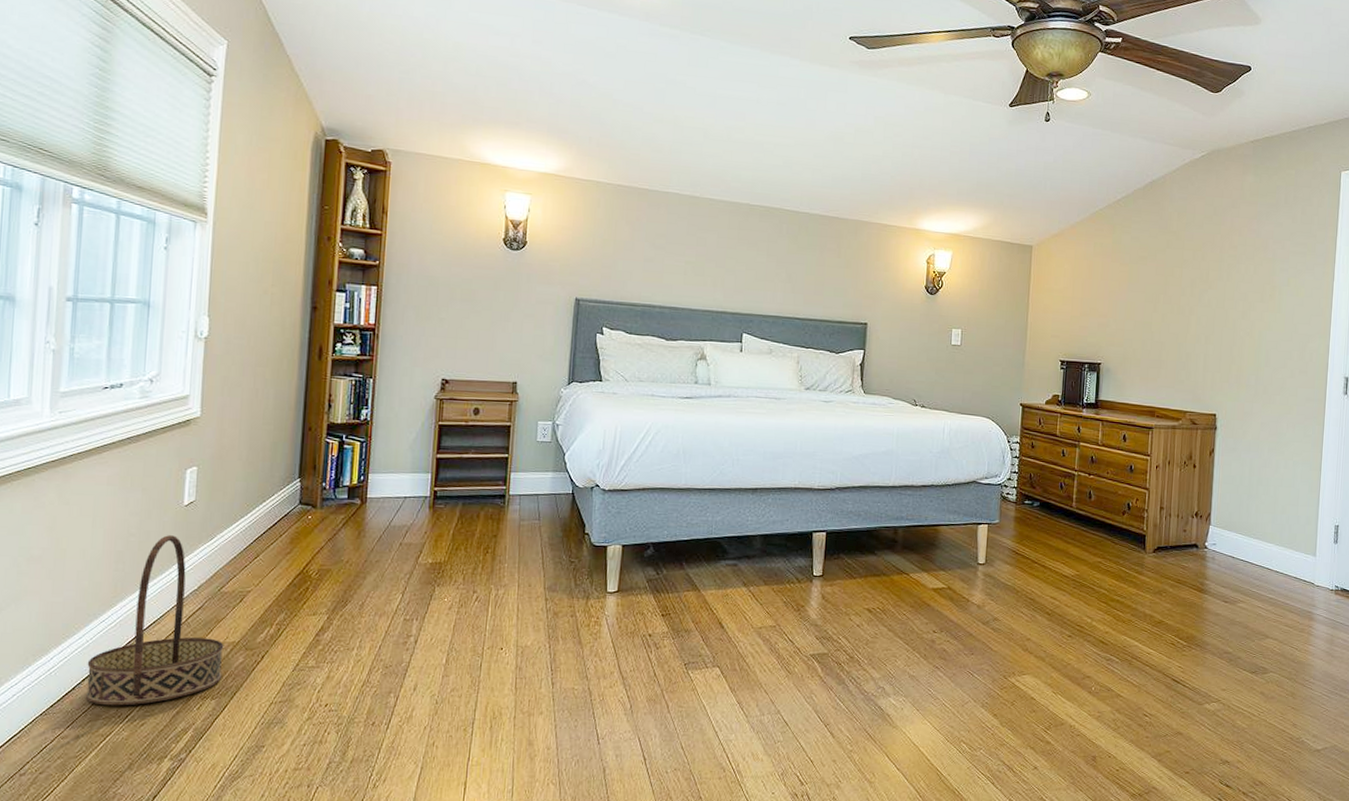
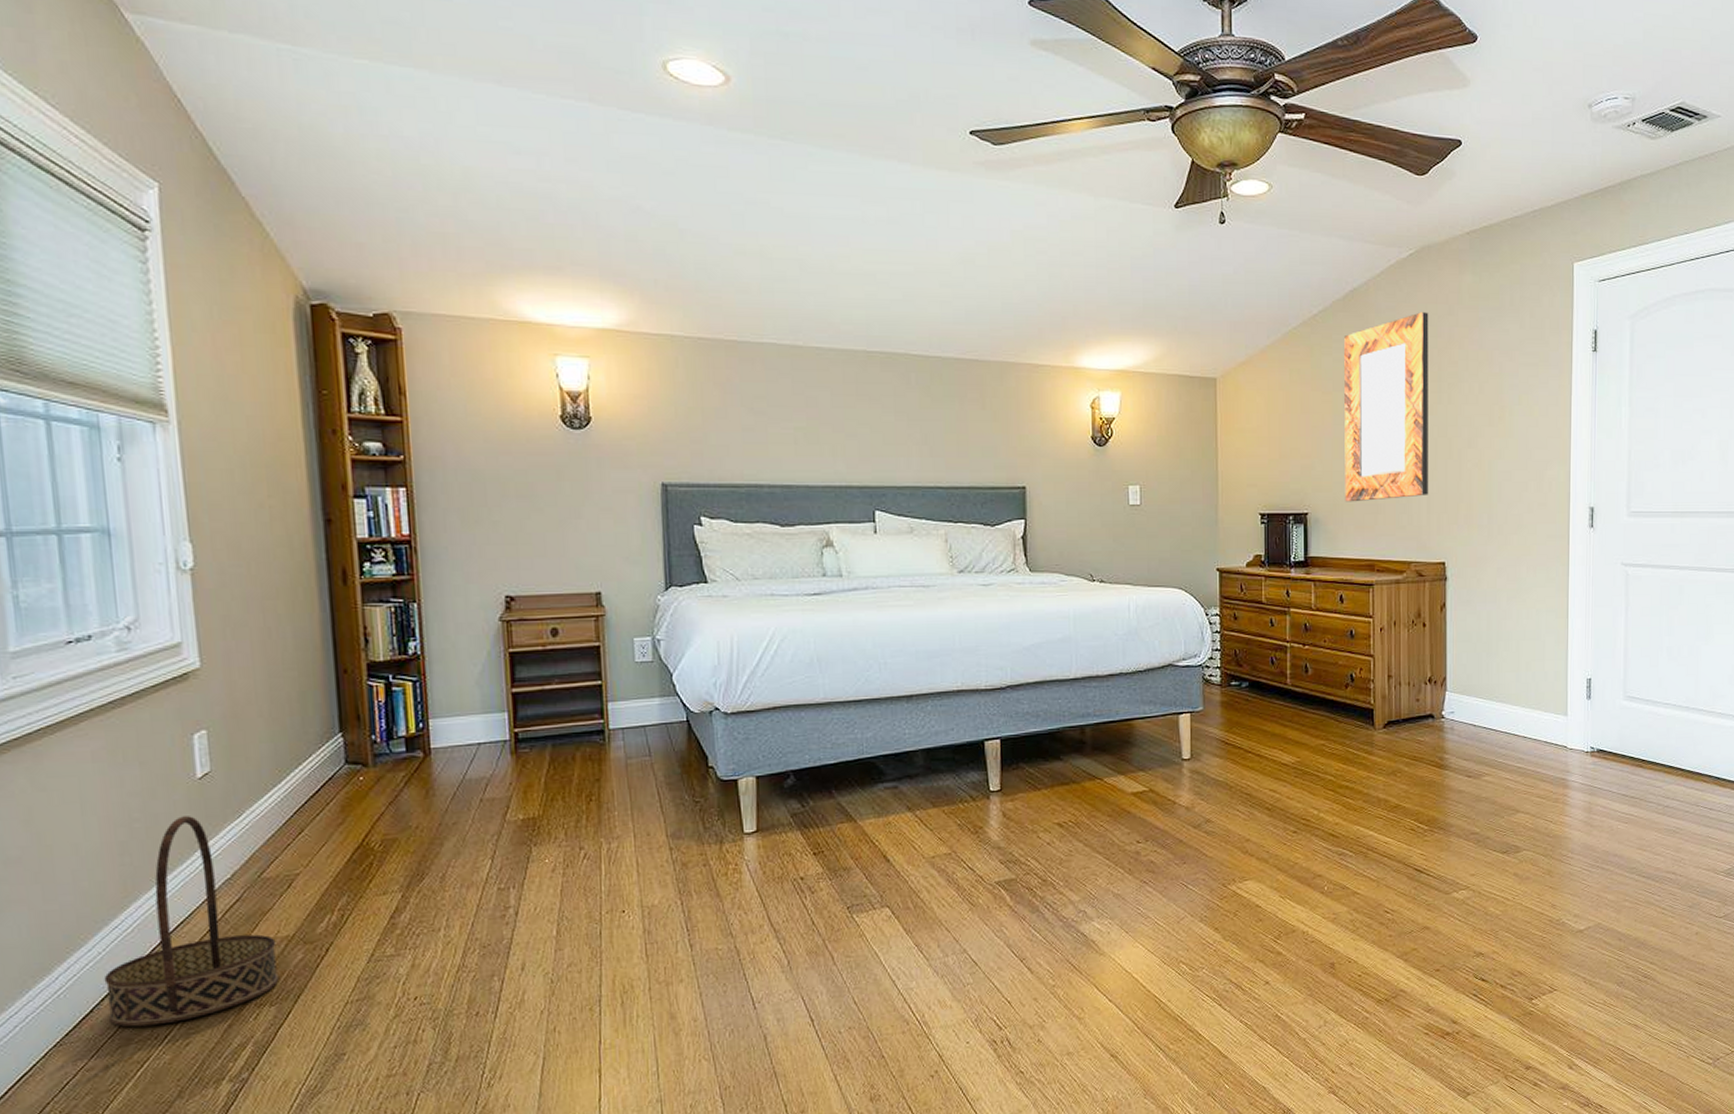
home mirror: none [1133,203,1215,357] -> present [1344,312,1429,502]

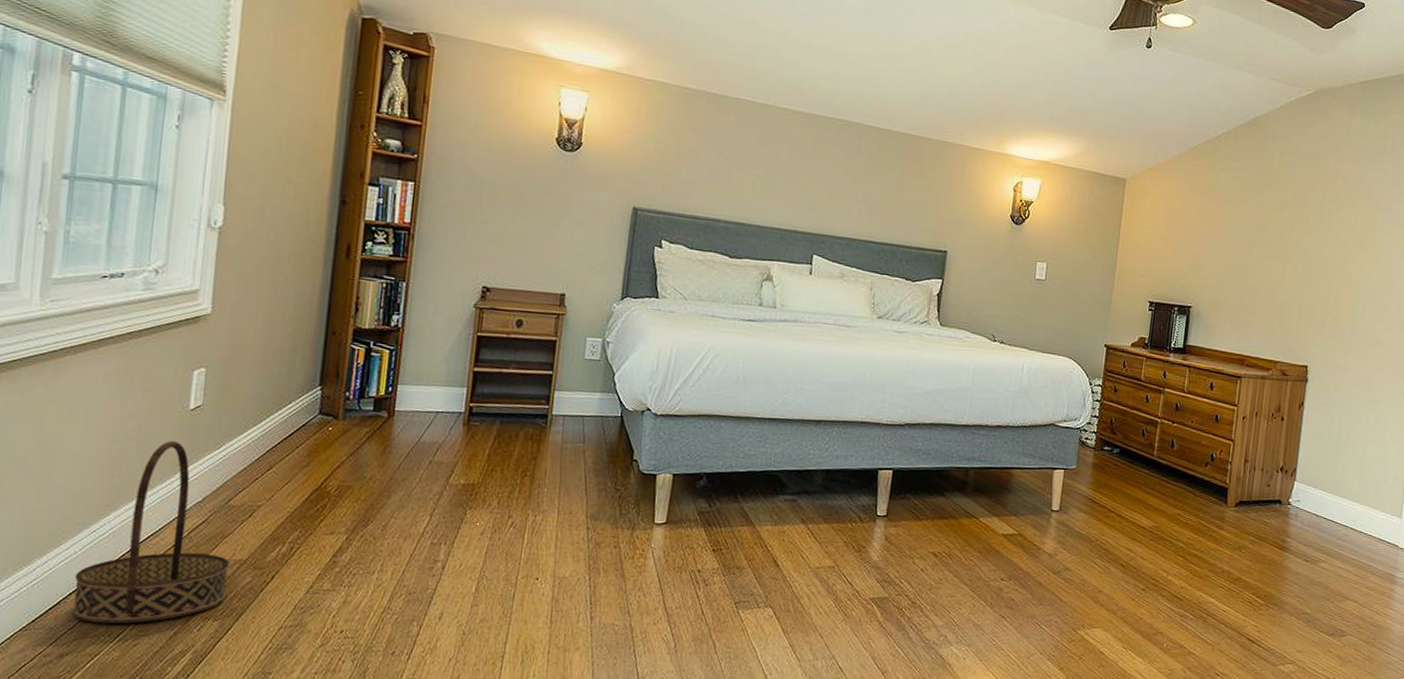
home mirror: present [1344,312,1429,502] -> none [1225,145,1319,305]

